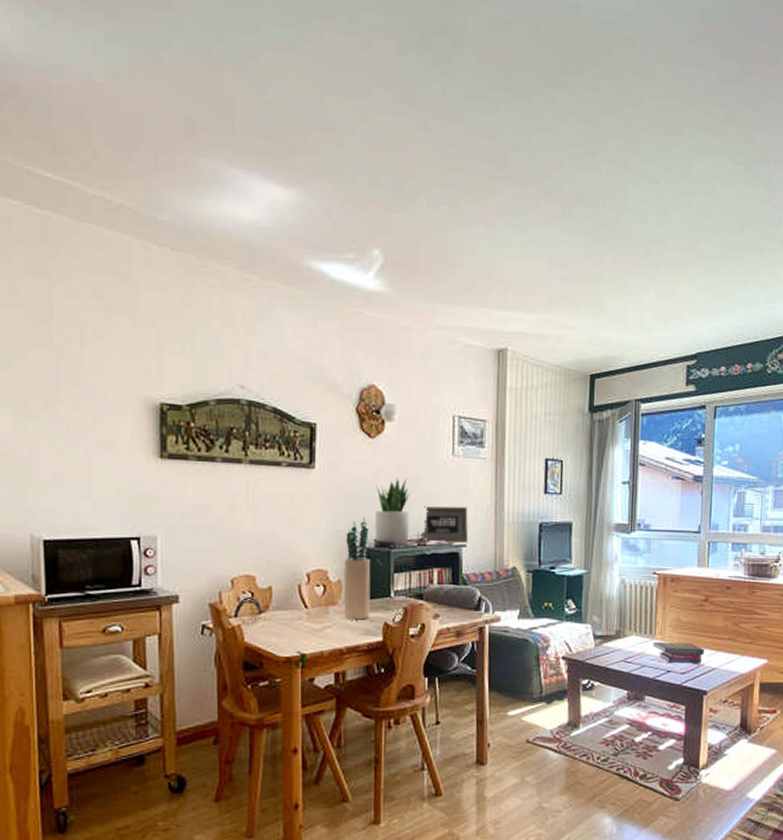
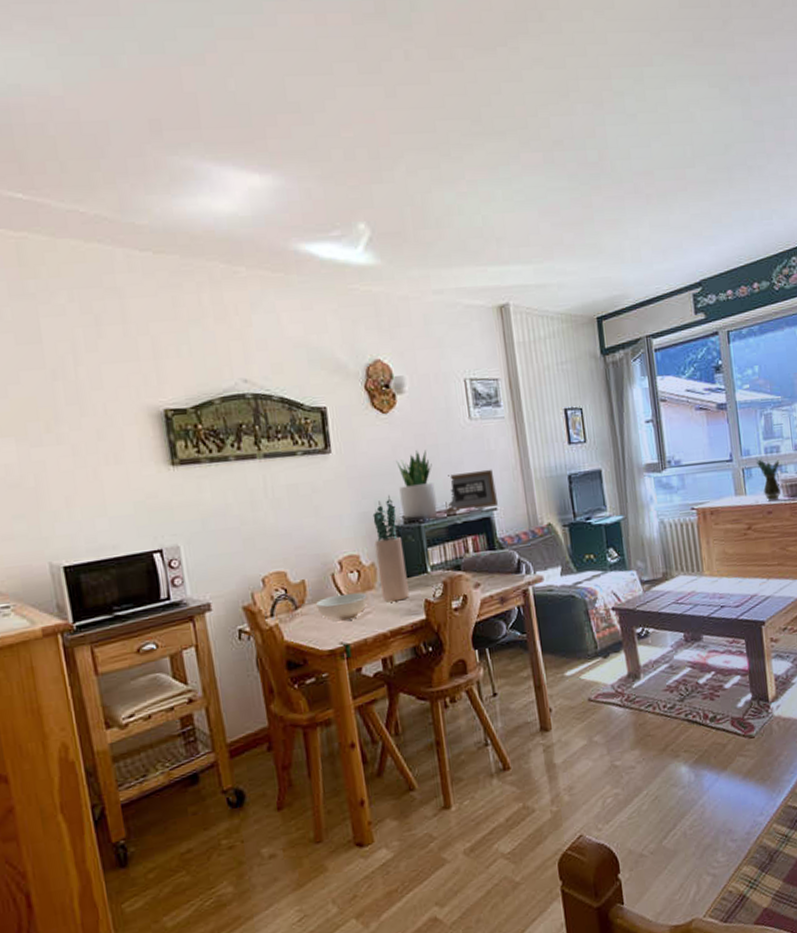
bowl: none [278,605,330,631] -> present [315,592,368,622]
books: present [653,641,704,664] -> none [702,574,756,598]
vase: none [722,535,746,576] -> present [756,459,780,501]

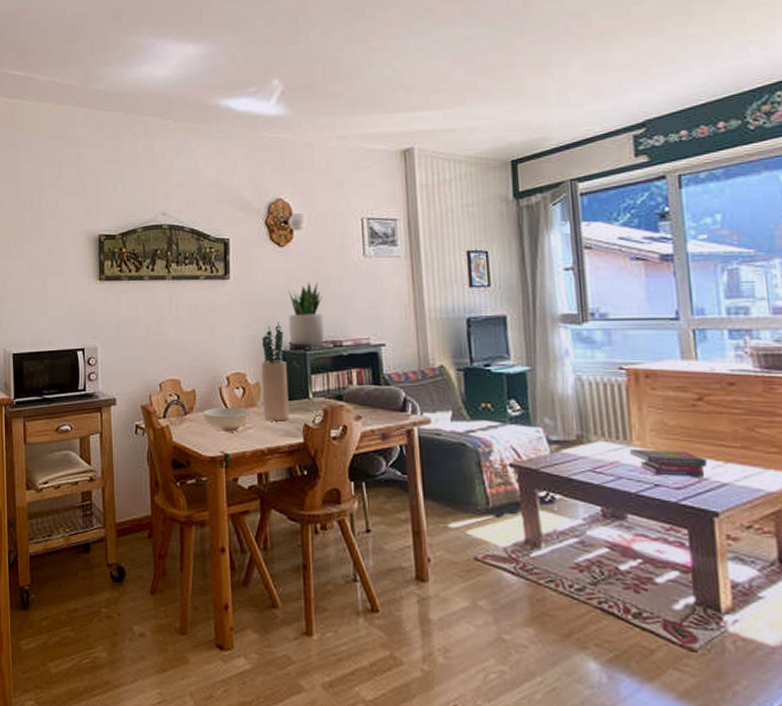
picture frame: present [445,469,498,514] -> none [332,305,386,344]
books: none [702,574,756,598] -> present [630,448,707,477]
vase: present [756,459,780,501] -> none [713,320,749,369]

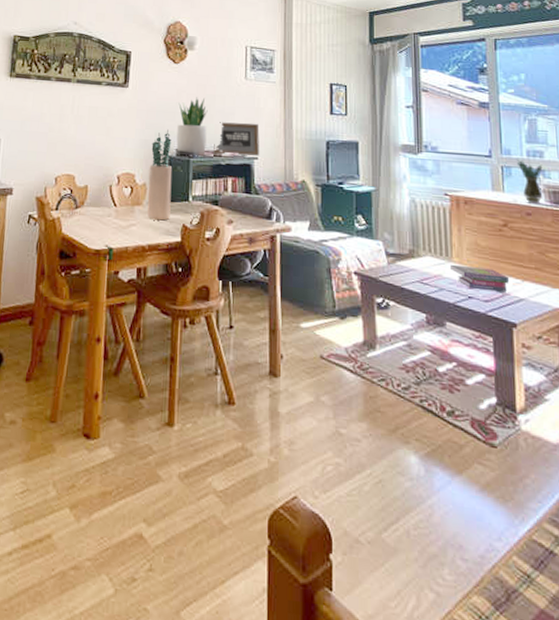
bowl: present [202,407,250,432] -> none [92,203,135,228]
picture frame: none [332,305,386,344] -> present [213,122,260,156]
vase: none [713,320,749,369] -> present [516,160,543,203]

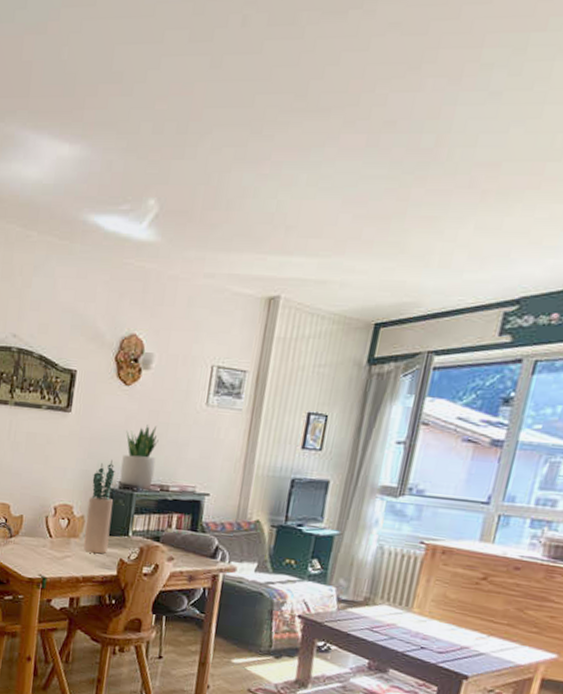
picture frame: present [213,122,260,156] -> none [160,453,216,492]
books: present [450,264,509,293] -> none [408,614,473,646]
vase: present [516,160,543,203] -> none [517,509,552,557]

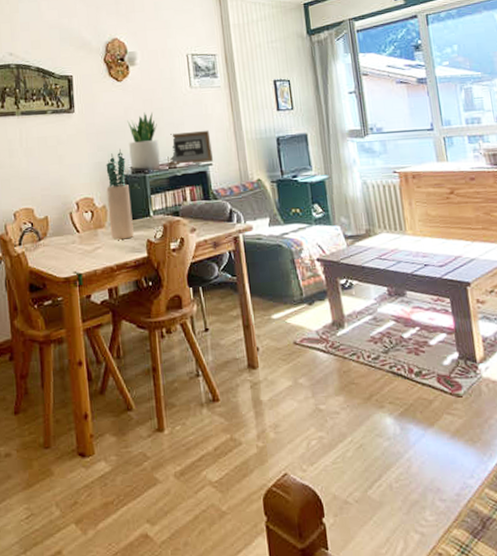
picture frame: none [160,453,216,492] -> present [167,130,213,166]

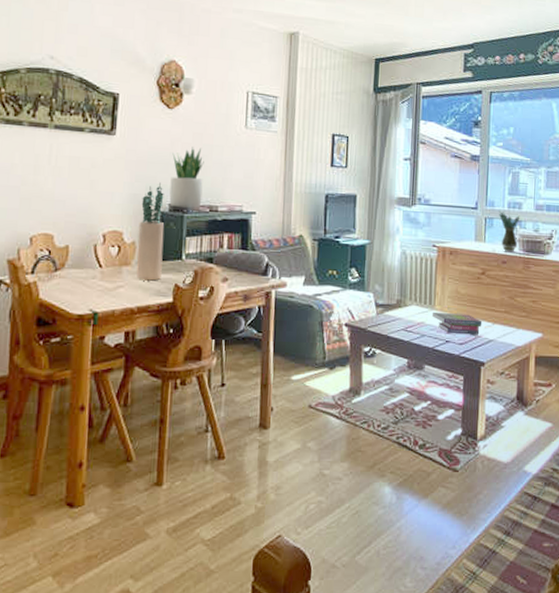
picture frame: present [167,130,213,166] -> none [209,174,259,211]
books: none [405,235,460,257] -> present [433,312,481,335]
vase: none [457,129,483,168] -> present [498,212,520,251]

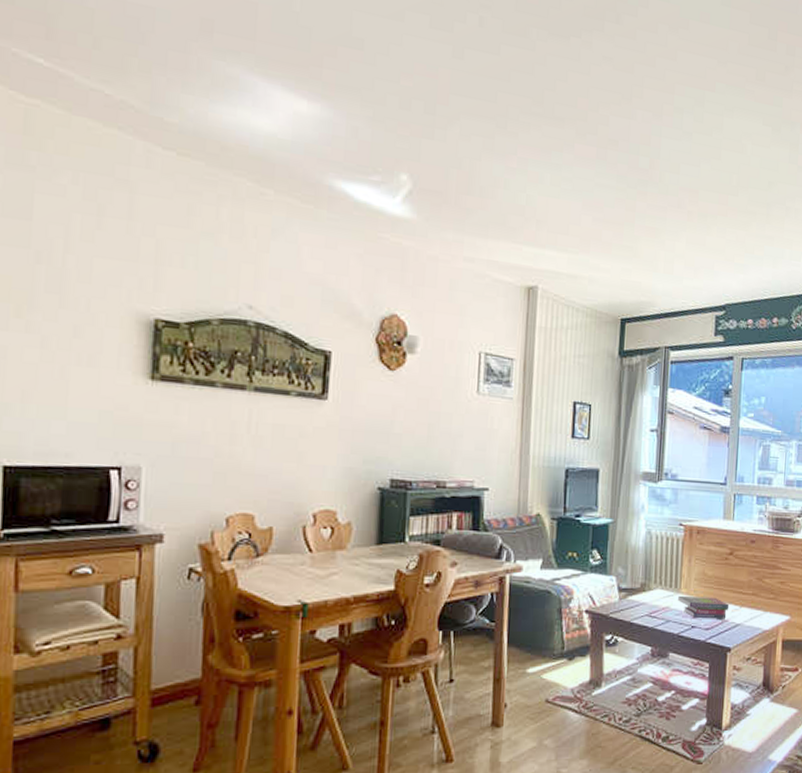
vase: present [136,183,165,281] -> none [353,455,385,567]
planter: present [169,147,204,212] -> none [390,414,430,488]
vase: present [498,212,520,251] -> none [748,487,770,530]

